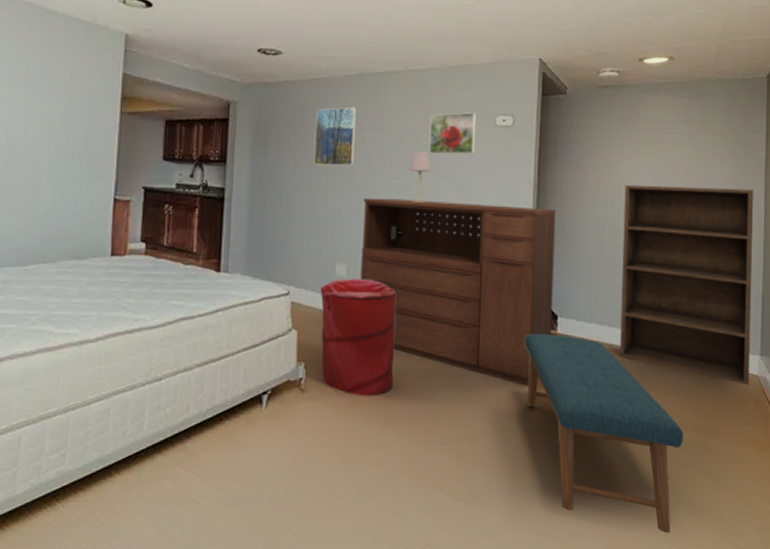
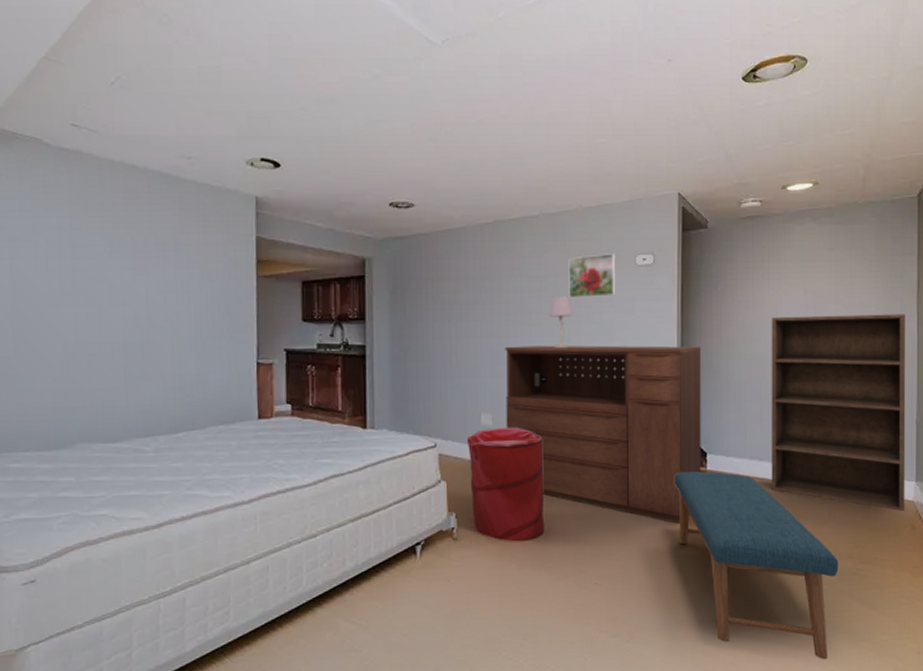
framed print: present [313,106,357,166] -> none [452,255,494,317]

